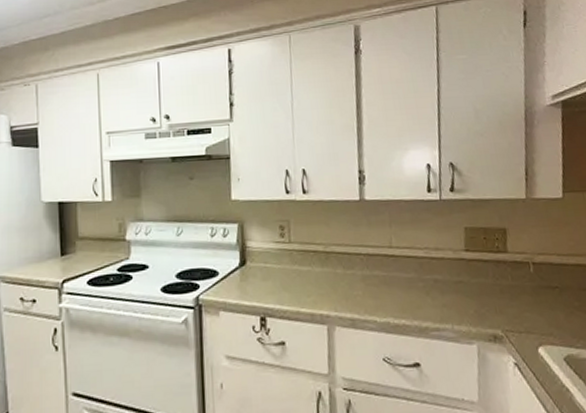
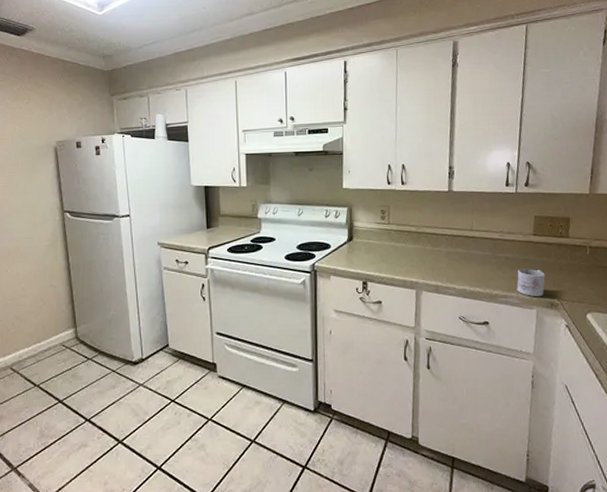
mug: none [450,292,485,329] -> present [516,268,545,297]

